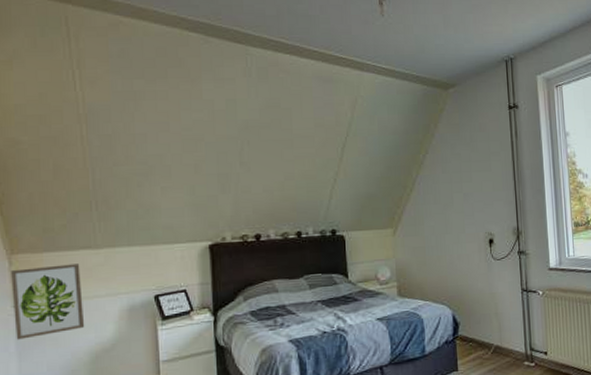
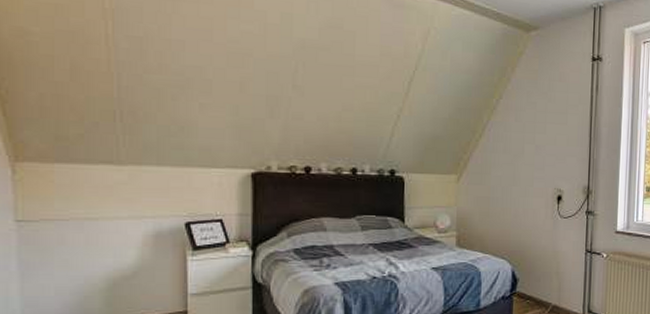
wall art: present [11,264,85,340] -> none [14,178,102,258]

